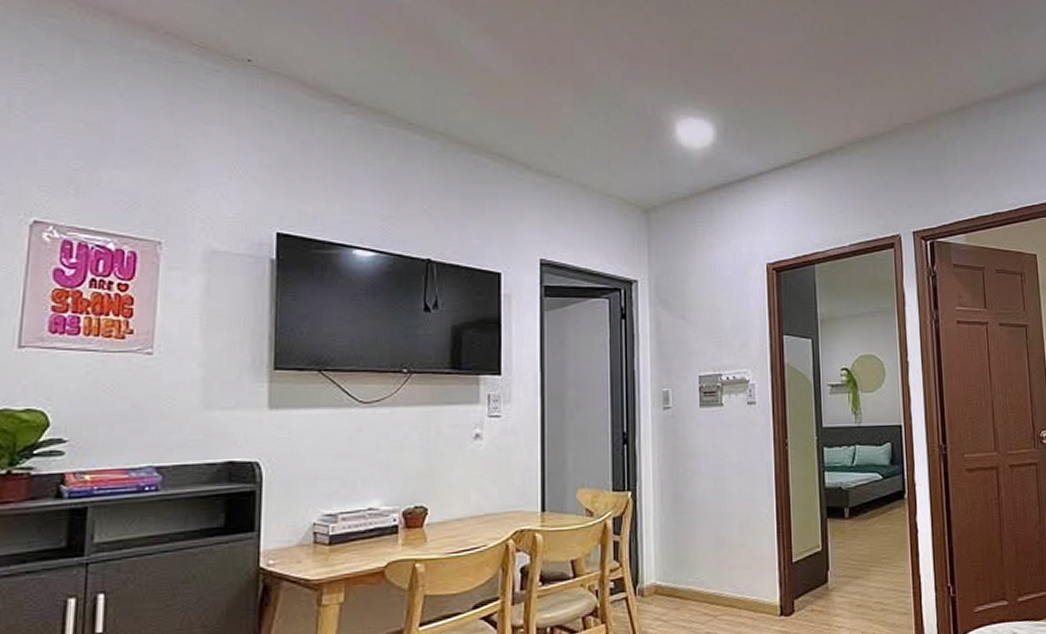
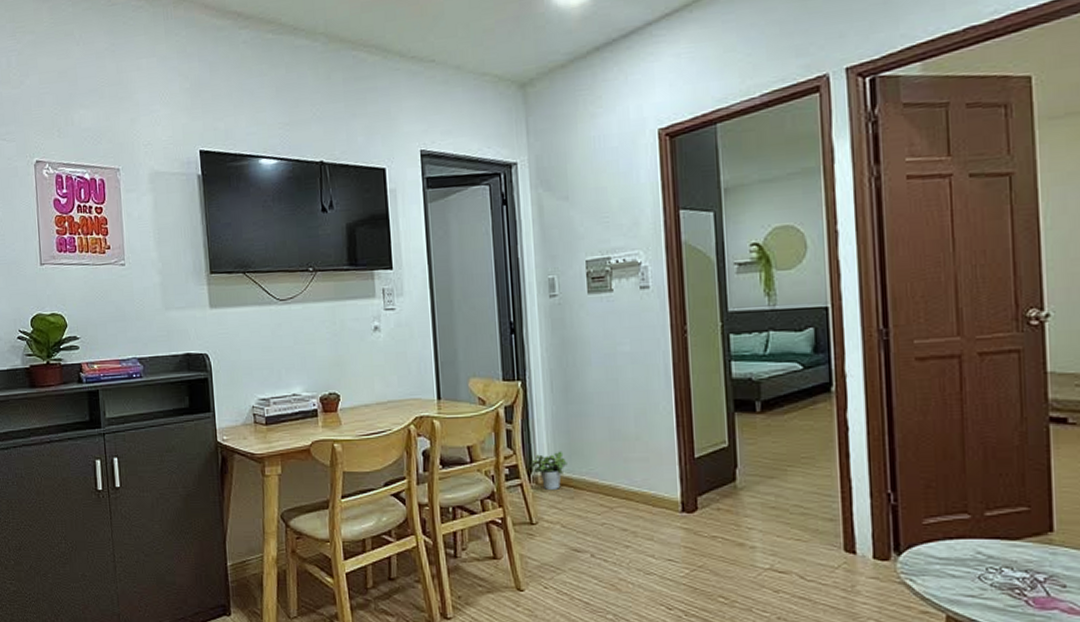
potted plant: none [636,561,674,602] -> present [530,451,567,490]

